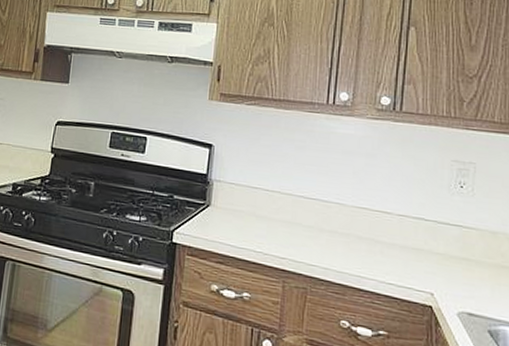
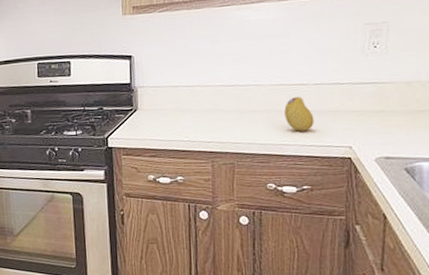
fruit: none [365,224,396,266] -> present [284,96,314,131]

